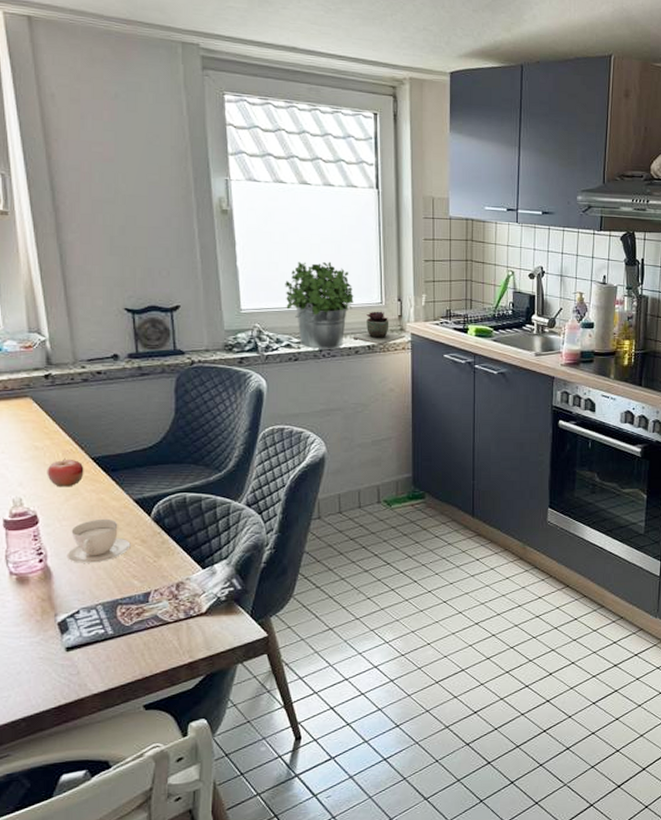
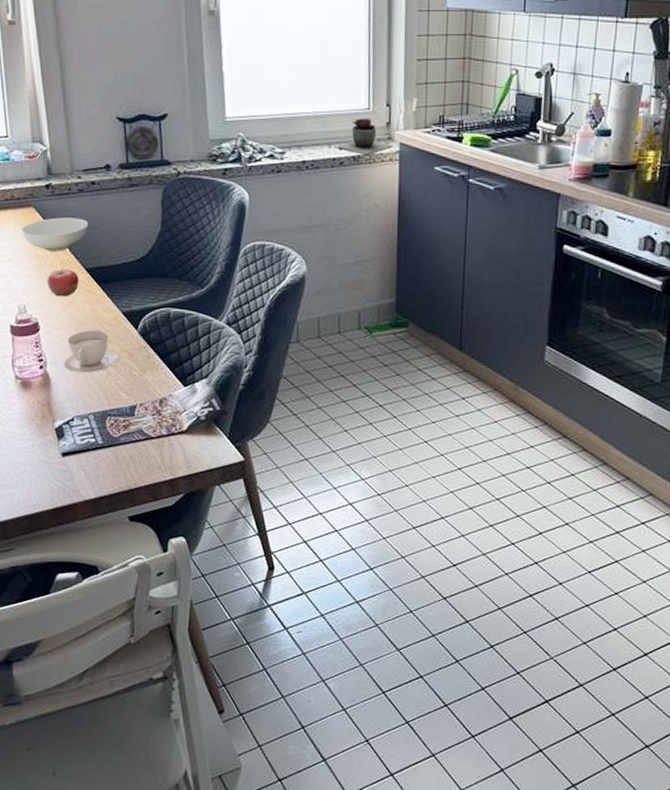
bowl: none [16,407,95,441] -> present [21,217,89,251]
potted plant: present [285,261,354,349] -> none [269,63,340,160]

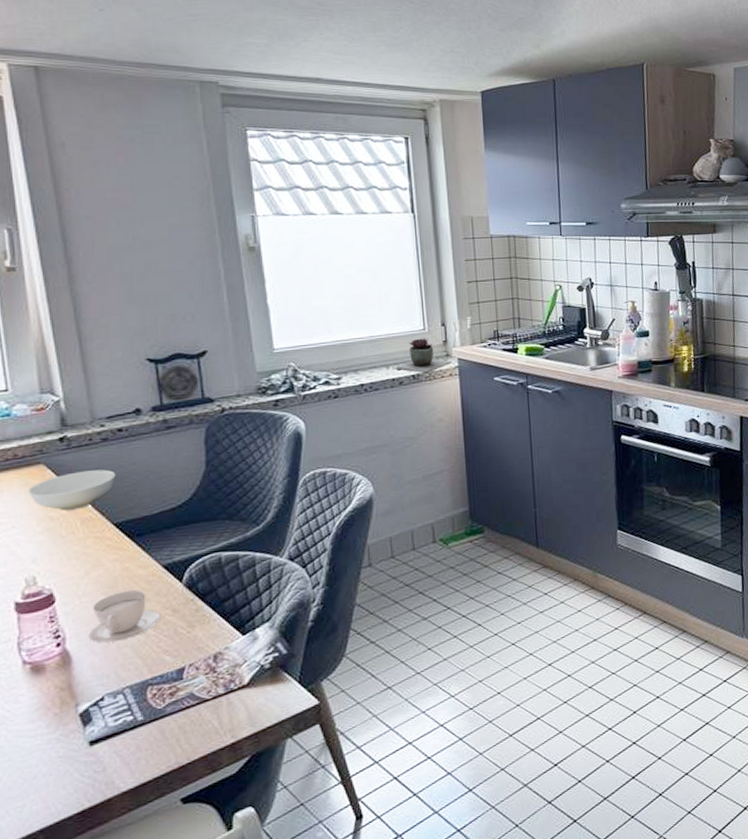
fruit: present [47,267,79,297] -> none [63,526,106,560]

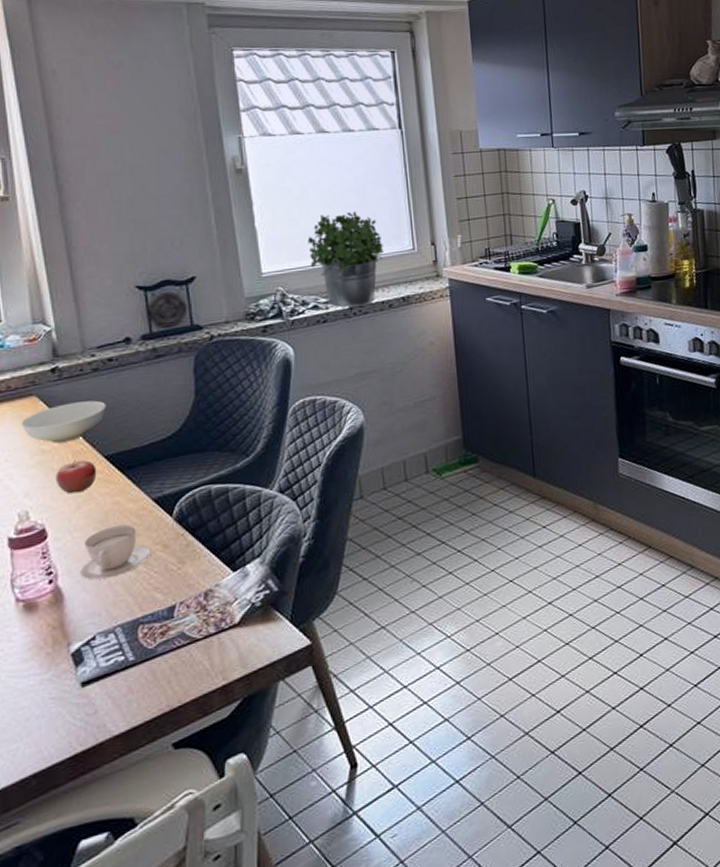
fruit: none [63,526,106,560] -> present [55,459,97,494]
potted plant: none [320,291,395,384] -> present [307,211,384,308]
succulent plant: present [395,338,451,374] -> none [385,258,442,296]

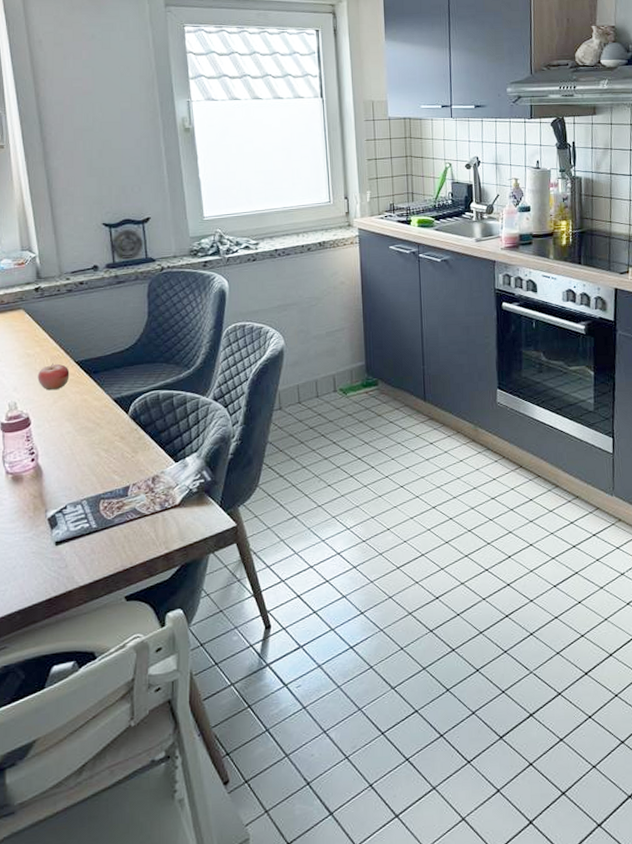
bowl: present [21,400,107,443] -> none [11,316,78,349]
teacup: present [79,524,151,580] -> none [55,417,111,461]
potted plant: present [307,211,384,308] -> none [242,167,305,249]

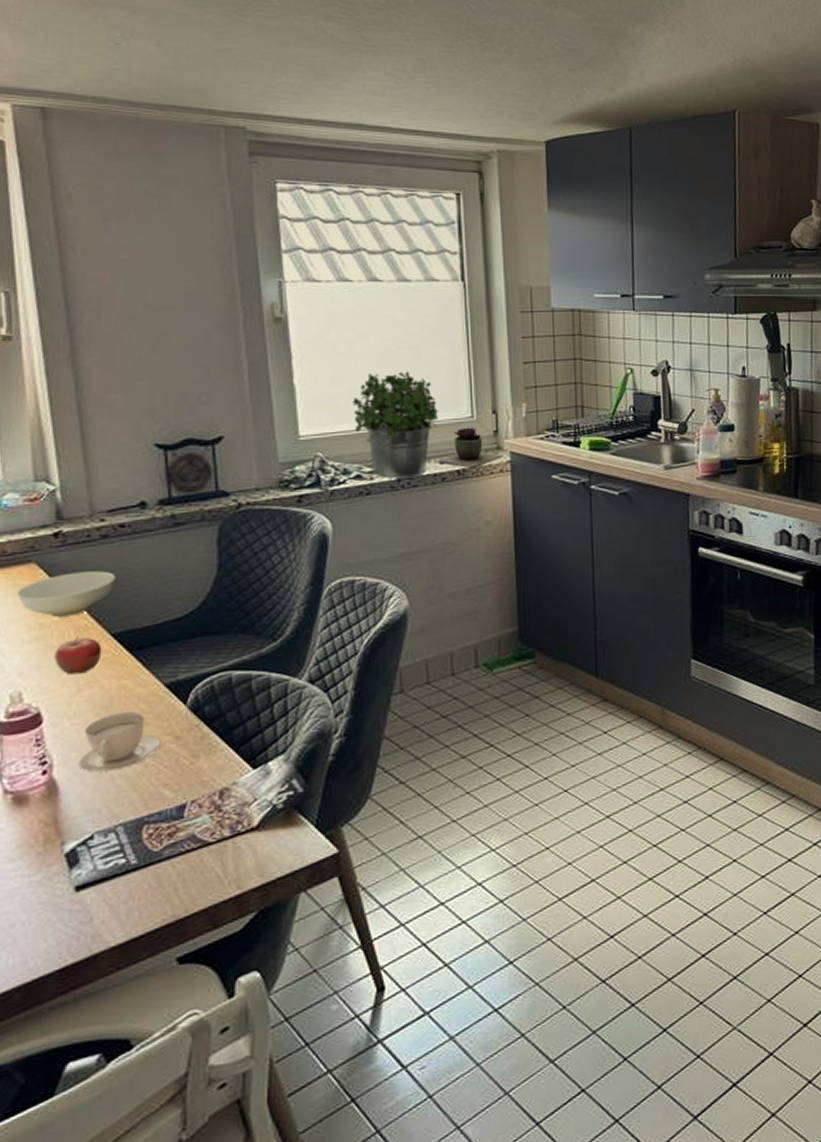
bowl: none [11,316,78,349] -> present [16,571,116,617]
teacup: none [55,417,111,461] -> present [78,711,161,772]
potted plant: none [242,167,305,249] -> present [353,371,438,479]
succulent plant: none [304,209,352,242] -> present [438,427,502,469]

